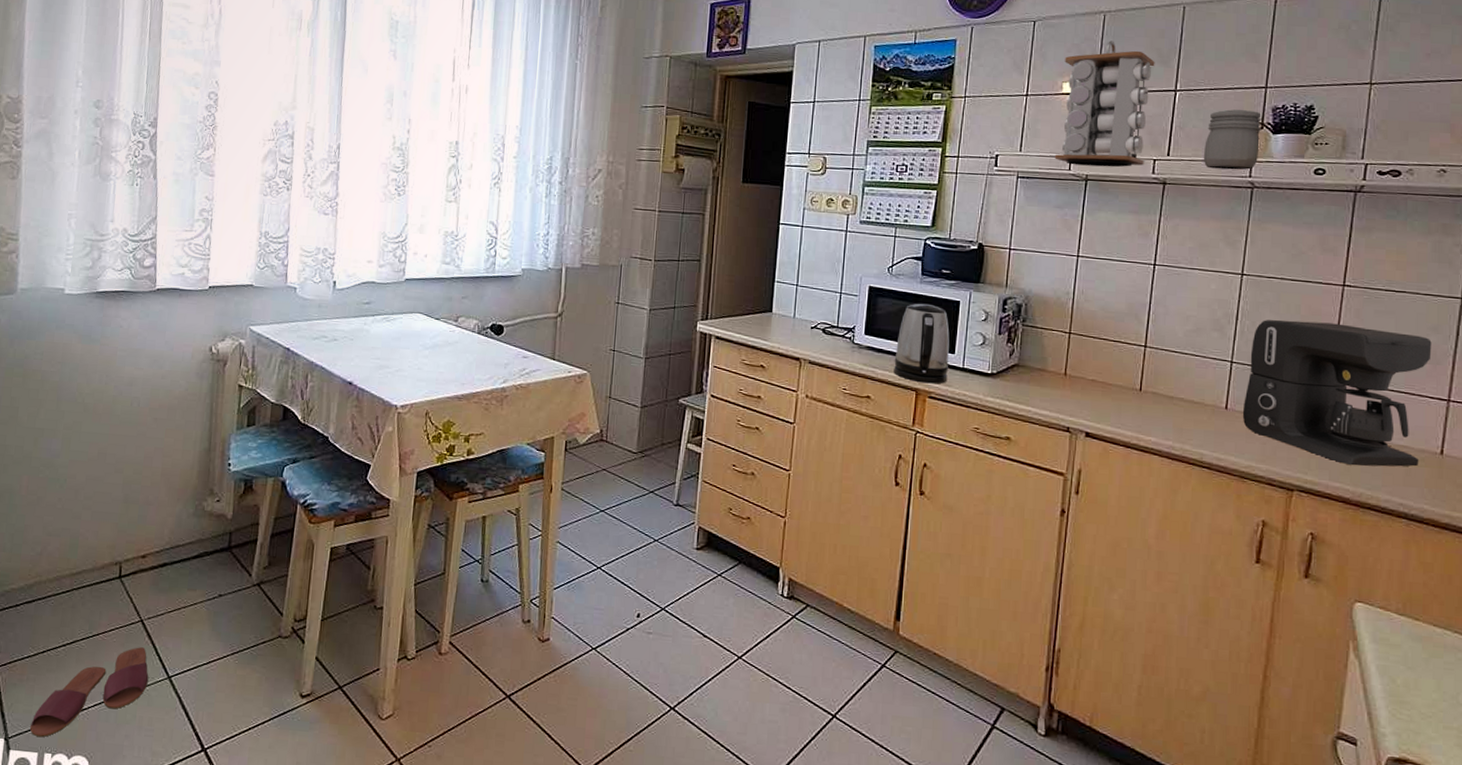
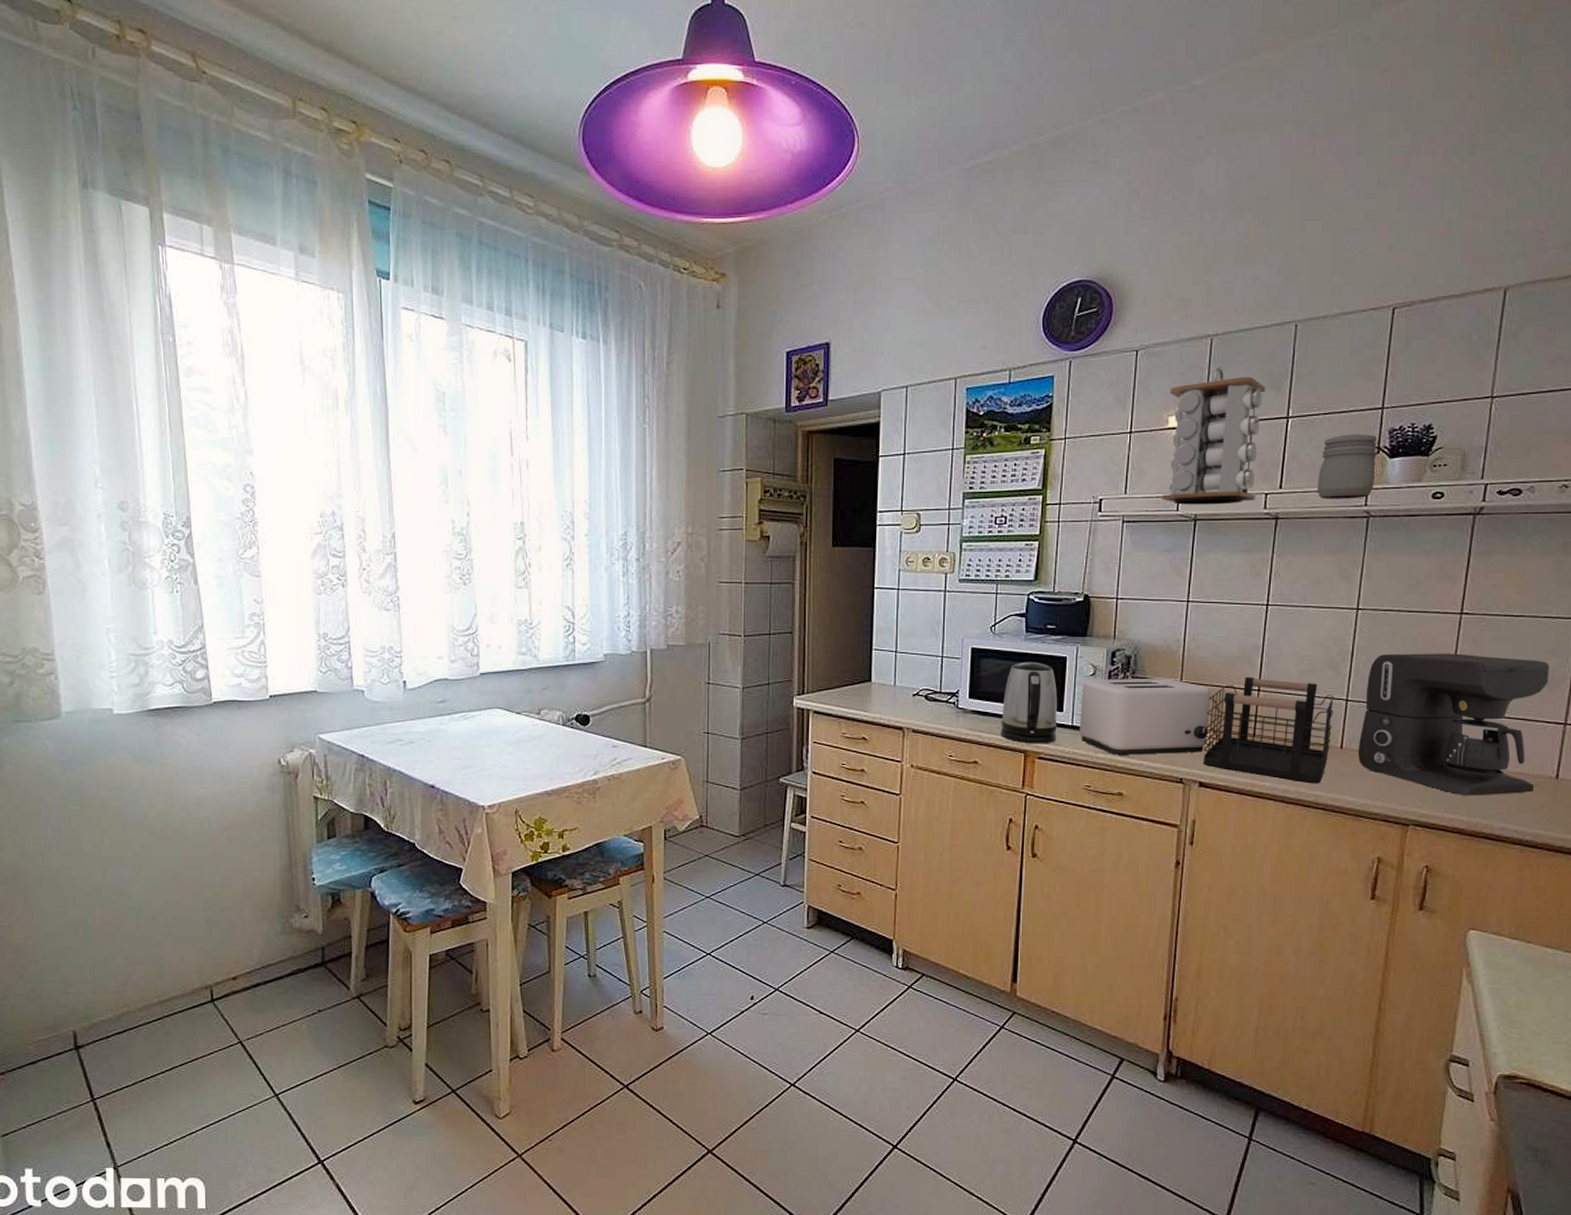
slippers: present [30,647,149,738] -> none [139,1068,255,1164]
toaster: none [969,324,1099,403] -> present [1079,678,1212,755]
dish rack: none [1090,332,1219,443] -> present [1203,676,1334,784]

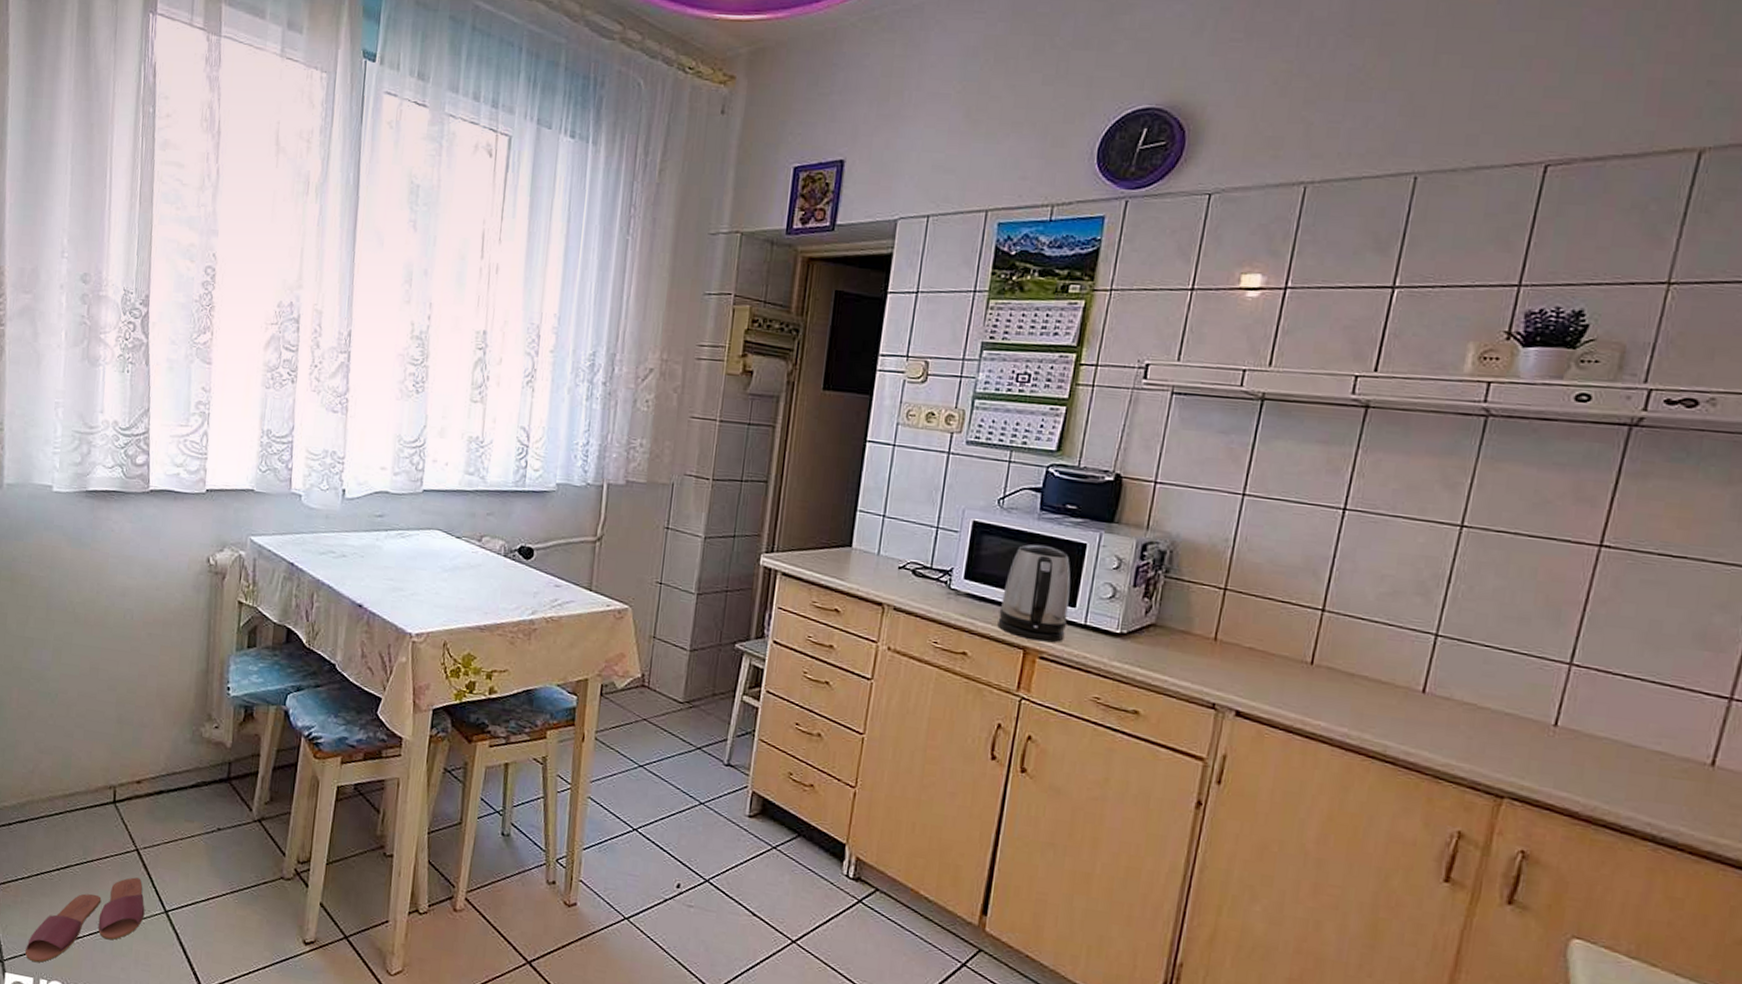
slippers: none [139,1068,255,1164] -> present [25,877,145,963]
toaster: present [1079,678,1212,755] -> none [1092,573,1263,676]
spice rack: present [1161,367,1266,505] -> none [1223,220,1369,385]
dish rack: present [1203,676,1334,784] -> none [1243,591,1420,732]
jar: present [1317,434,1378,499] -> none [1422,313,1509,393]
coffee maker: present [1357,653,1550,796] -> none [1444,584,1716,779]

